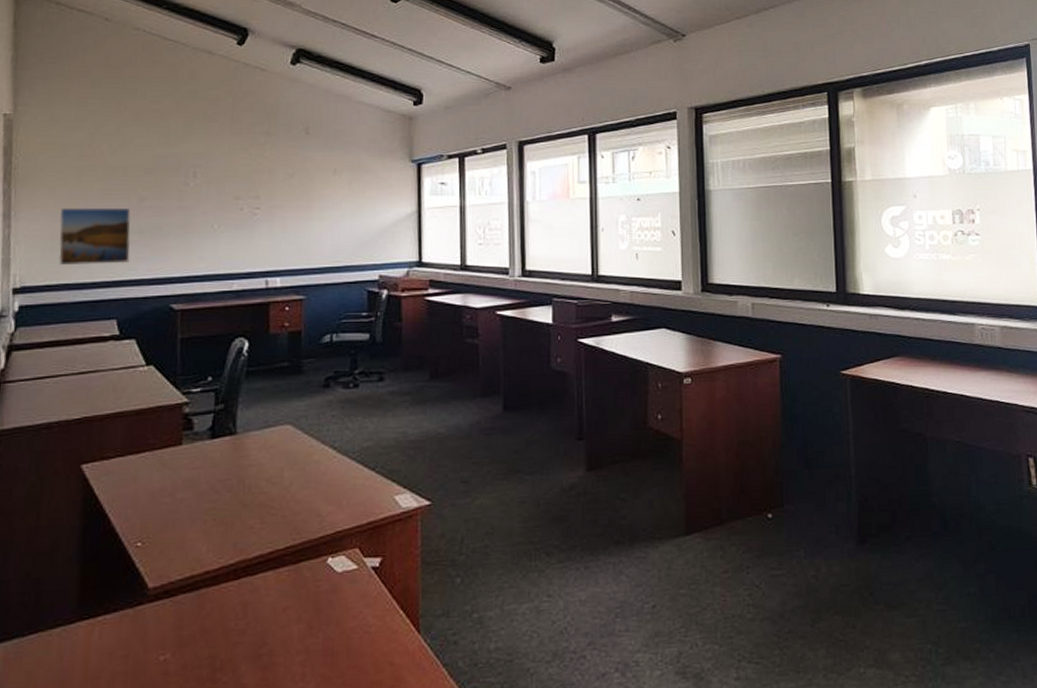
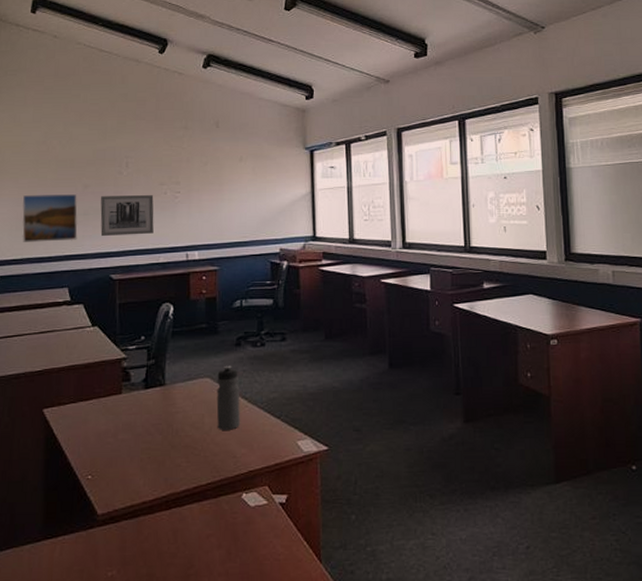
wall art: none [159,211,227,258] -> present [100,195,154,236]
water bottle: none [298,410,328,485] -> present [216,365,241,430]

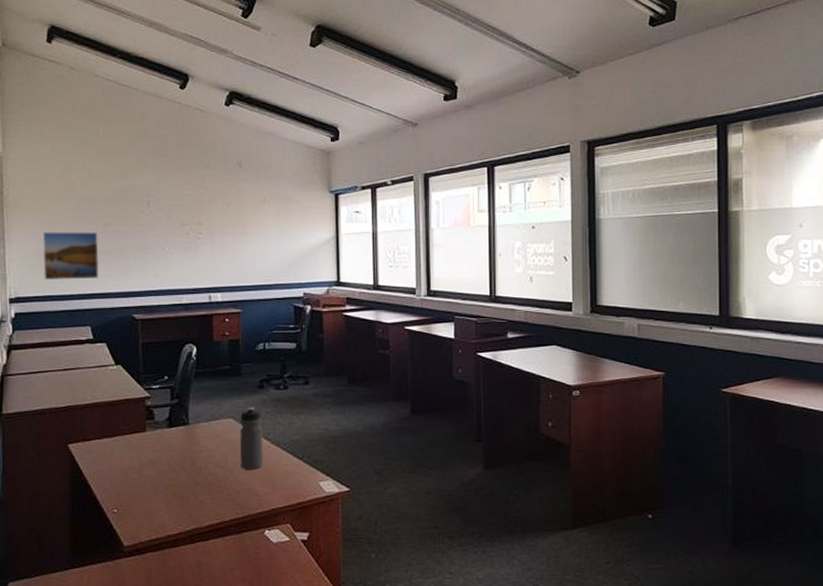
wall art: present [100,195,154,236] -> none [122,235,176,275]

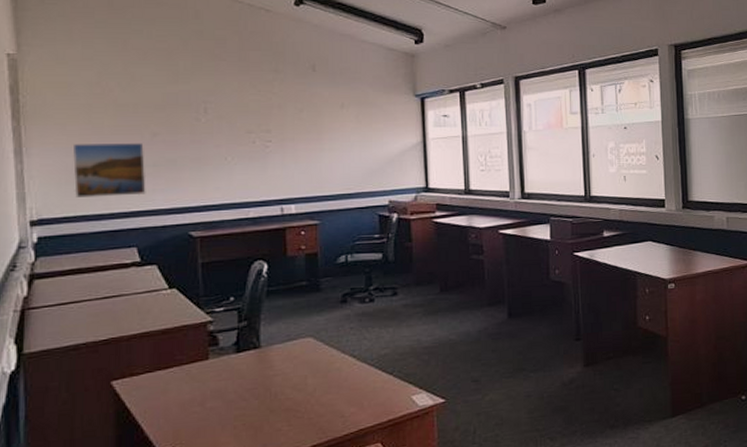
water bottle: present [239,407,264,469] -> none [321,323,349,391]

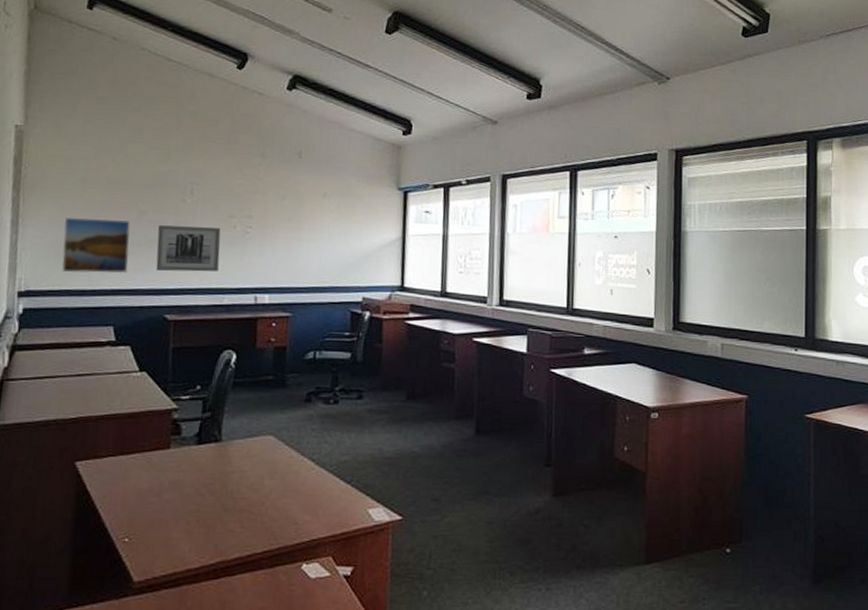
wall art: none [174,144,241,189] -> present [155,225,221,272]

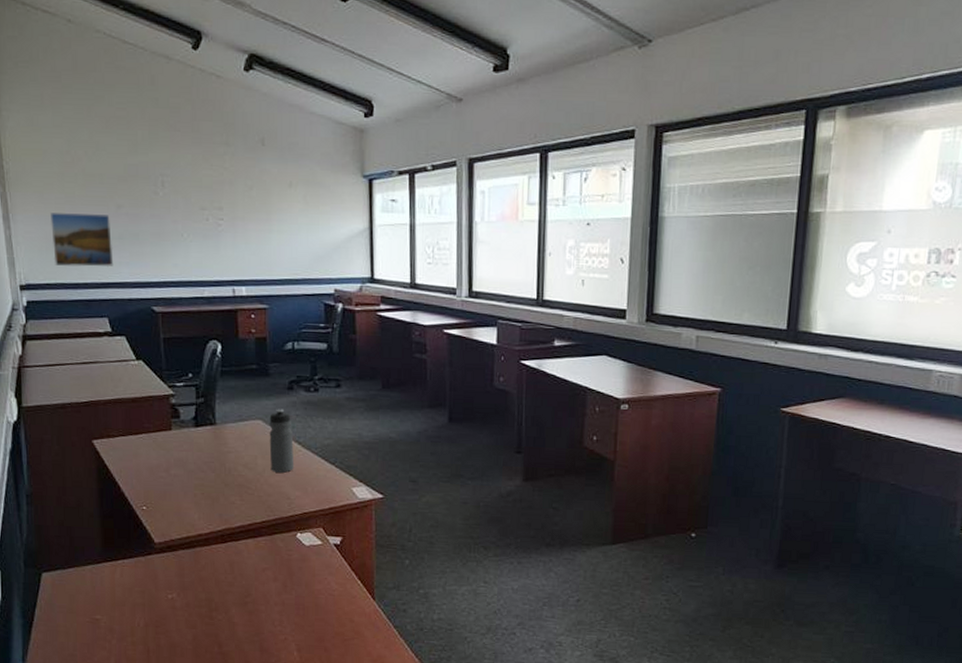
wall art: present [155,225,221,272] -> none [136,219,196,265]
water bottle: none [278,423,307,494] -> present [269,409,295,473]

